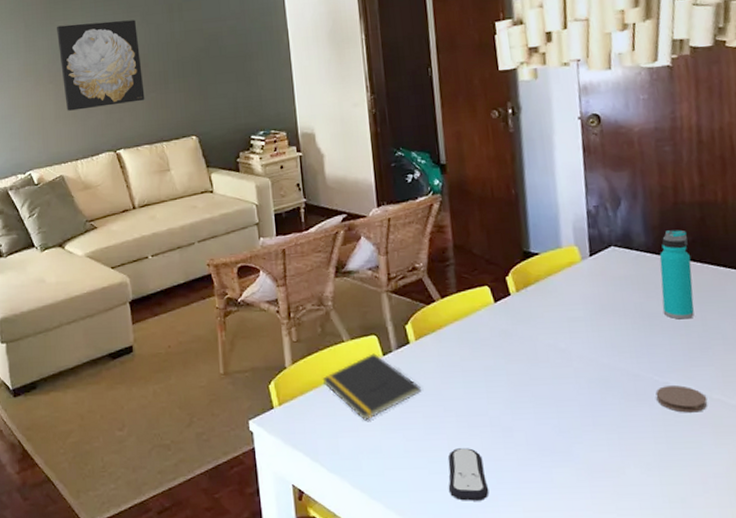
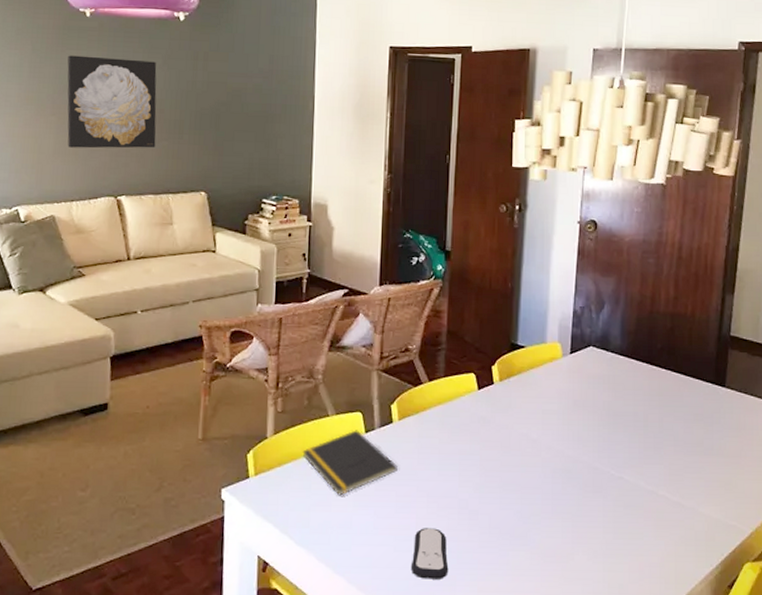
coaster: present [655,385,707,413] -> none [610,480,654,506]
water bottle: present [659,229,694,320] -> none [627,336,658,420]

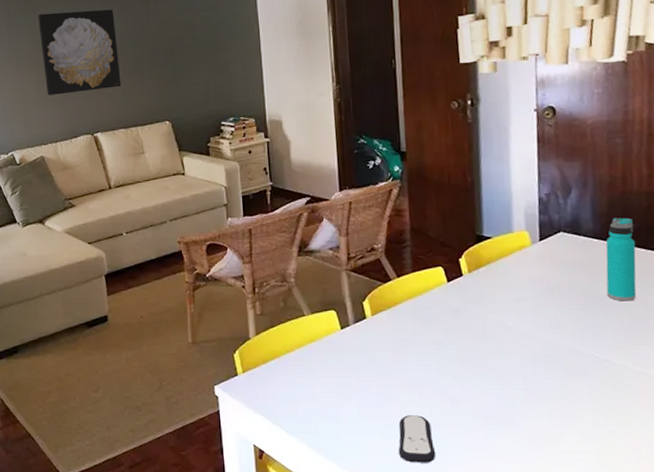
notepad: present [302,430,398,496] -> none [284,327,376,388]
water bottle: none [627,336,658,420] -> present [605,217,637,301]

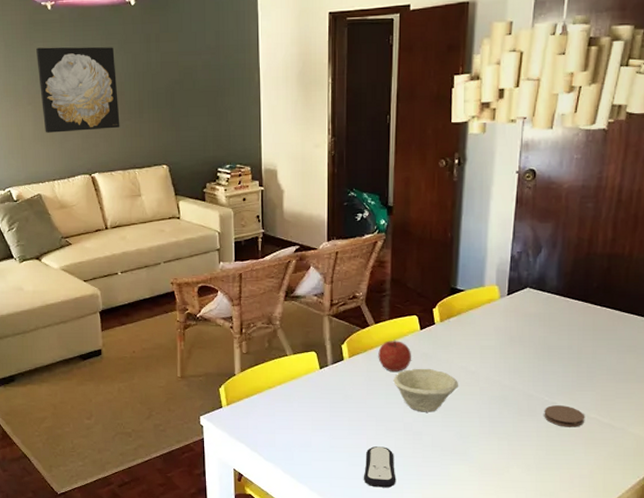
fruit: none [403,294,441,330] -> present [378,340,412,371]
bowl: none [422,324,495,375] -> present [393,368,458,412]
coaster: none [596,362,644,388] -> present [544,405,585,427]
water bottle: present [605,217,637,301] -> none [561,277,594,352]

